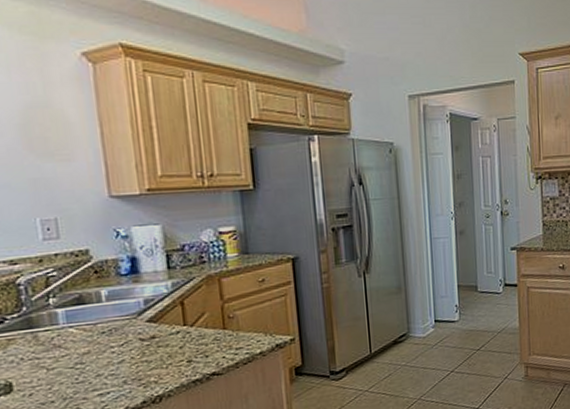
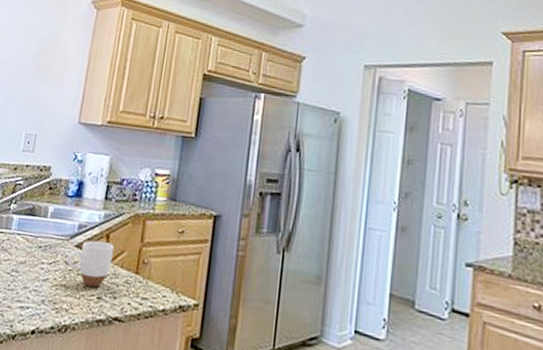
mug: none [140,309,194,355] -> present [66,240,114,288]

